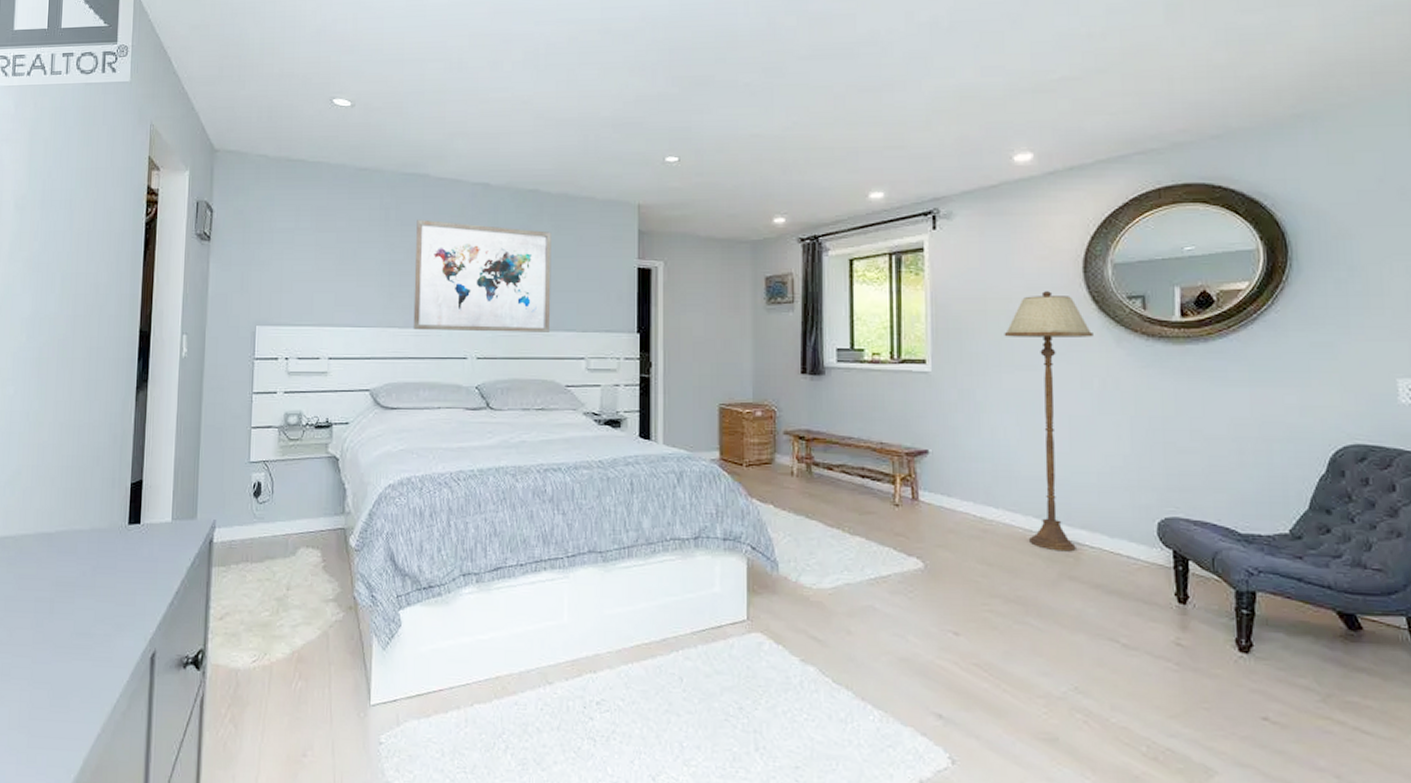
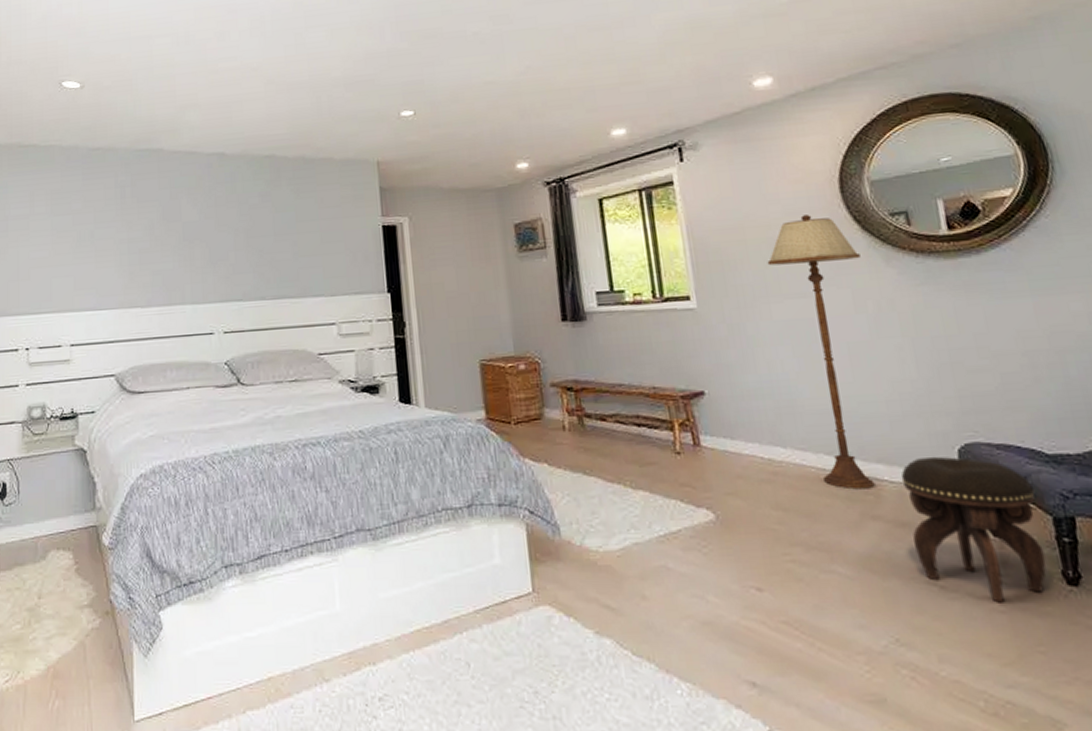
wall art: present [413,219,552,332] -> none [153,194,298,309]
footstool: none [1101,527,1223,663] -> present [900,456,1046,603]

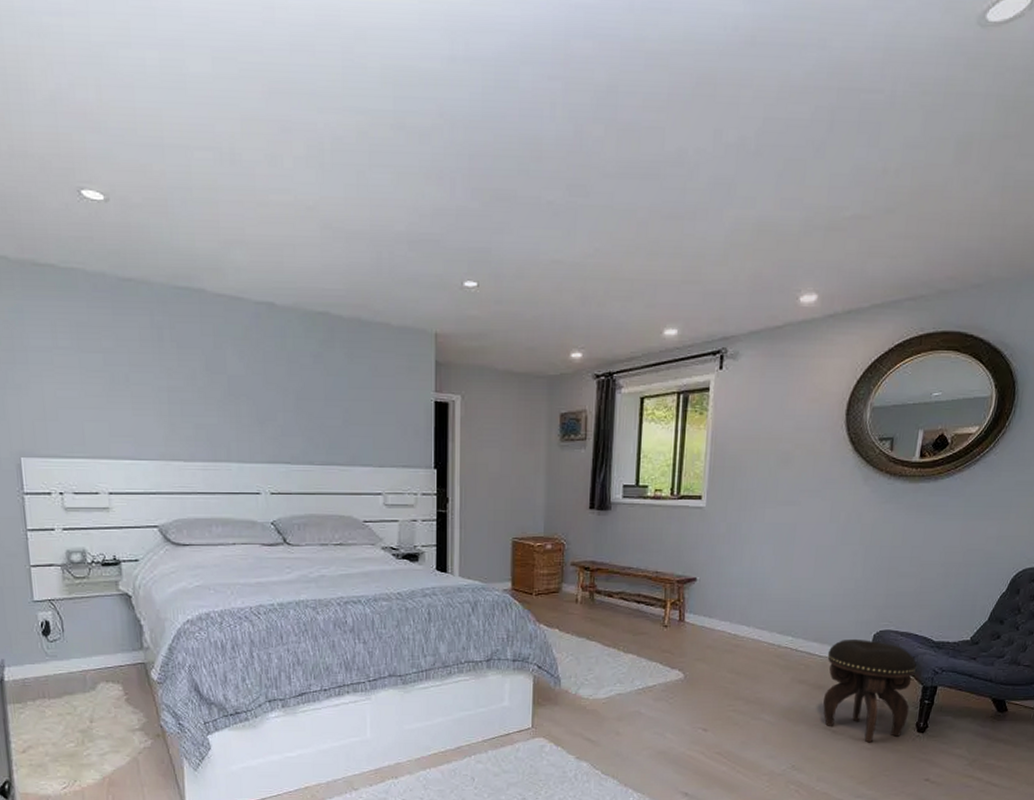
floor lamp: present [767,215,875,489] -> none [771,432,847,661]

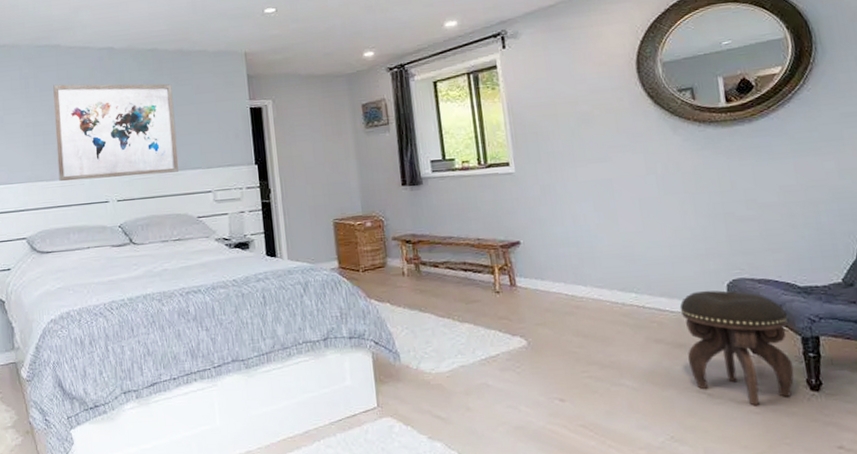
wall art: none [195,341,346,467] -> present [53,84,179,182]

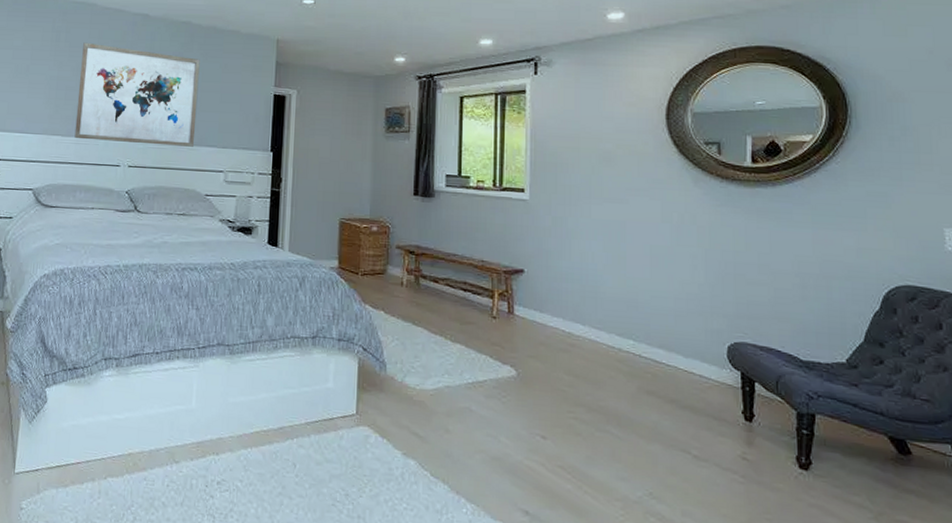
footstool: present [679,290,794,406] -> none [676,349,786,476]

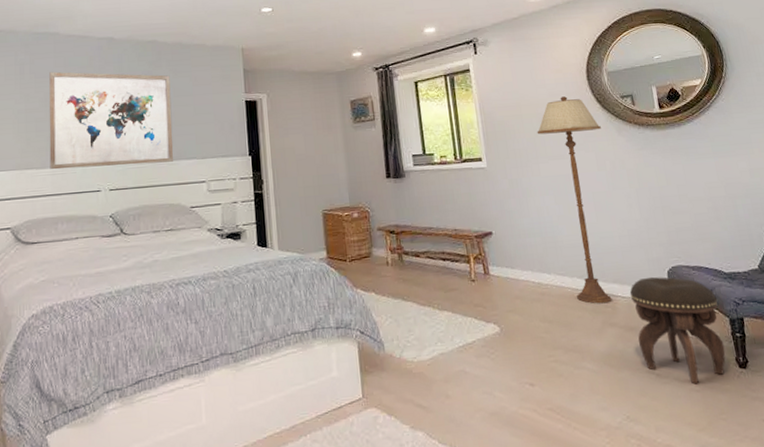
floor lamp: none [594,134,674,368] -> present [537,96,612,304]
footstool: none [676,349,786,476] -> present [629,276,726,384]

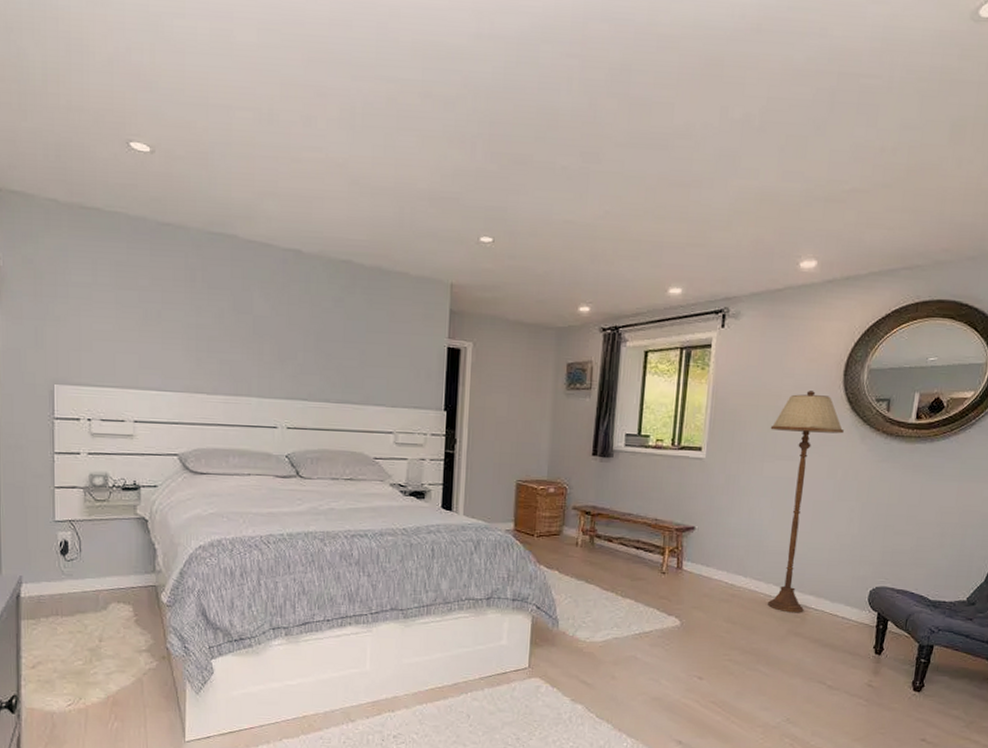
wall art: present [49,71,174,170] -> none [222,283,364,406]
footstool: present [629,276,726,384] -> none [818,594,914,700]

